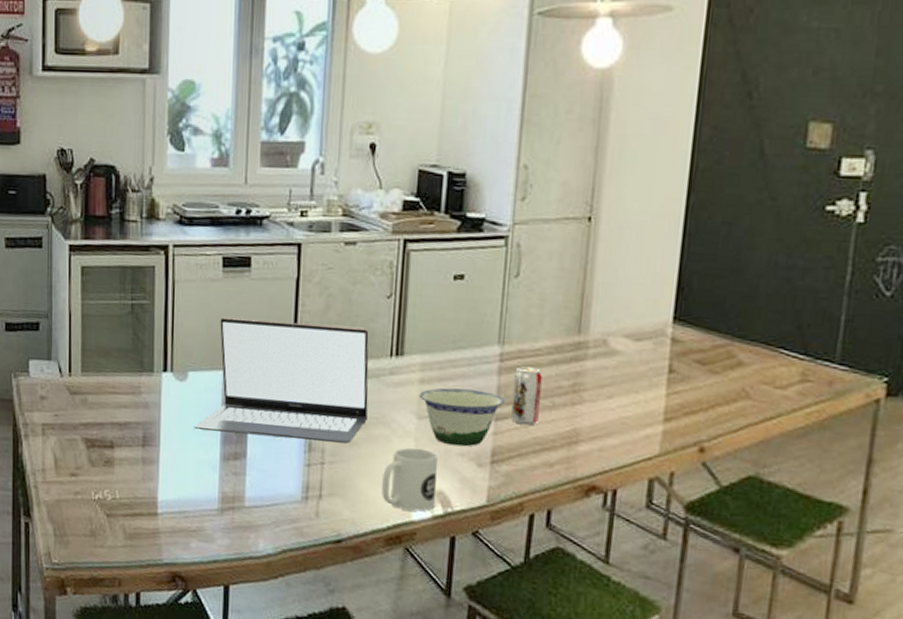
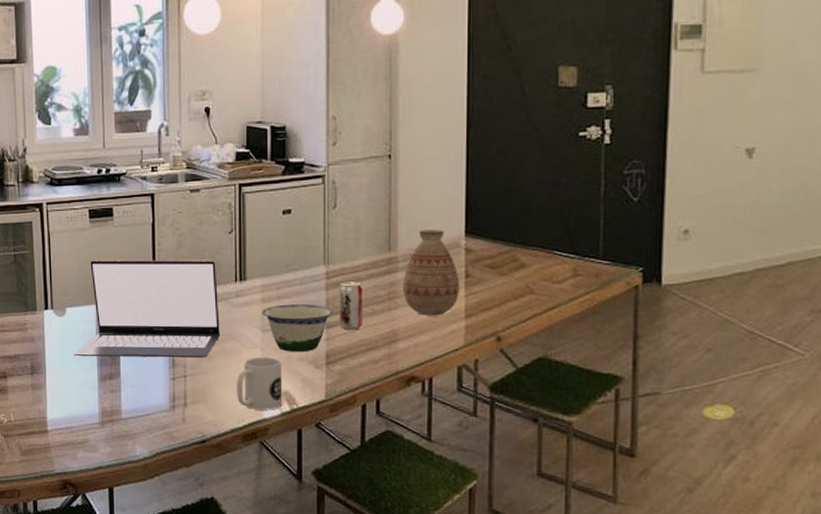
vase: none [590,311,661,417] -> present [403,230,459,316]

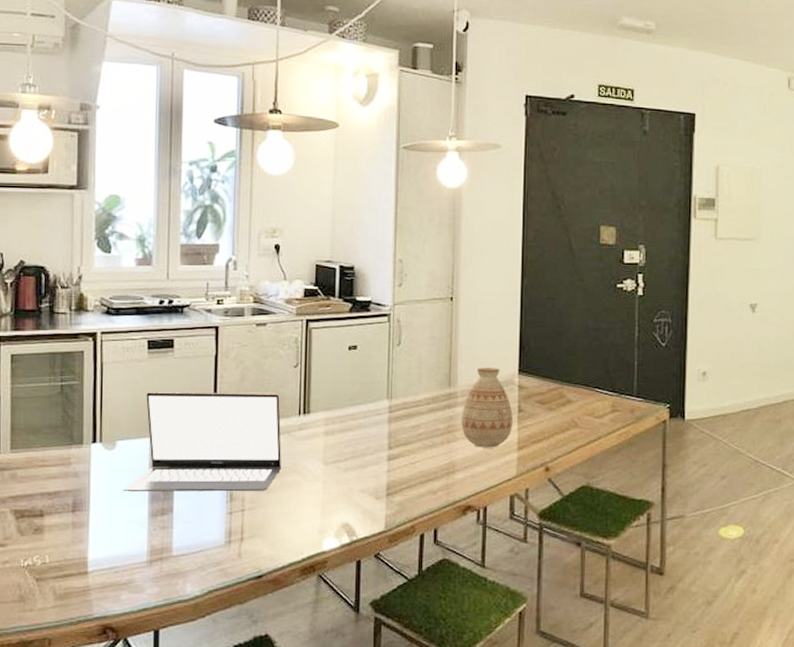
mug: present [237,356,283,410] -> none [296,489,344,542]
bowl: present [261,304,333,353] -> none [324,437,395,484]
beverage can: present [340,281,362,330] -> none [401,415,423,462]

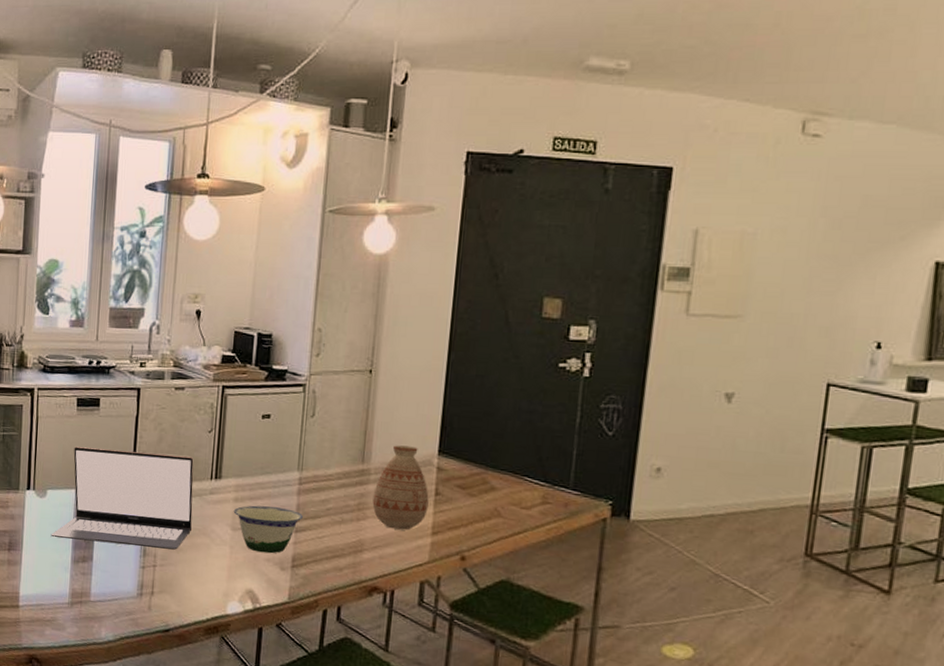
bowl: none [324,437,395,484] -> present [233,505,303,554]

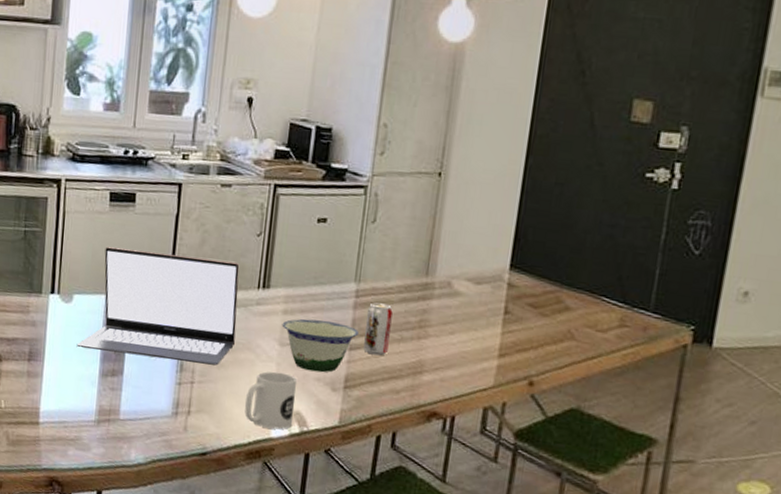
mug: none [202,553,249,607] -> present [244,371,298,430]
beverage can: none [308,488,333,537] -> present [363,302,393,356]
vase: present [372,445,429,530] -> none [435,257,498,351]

